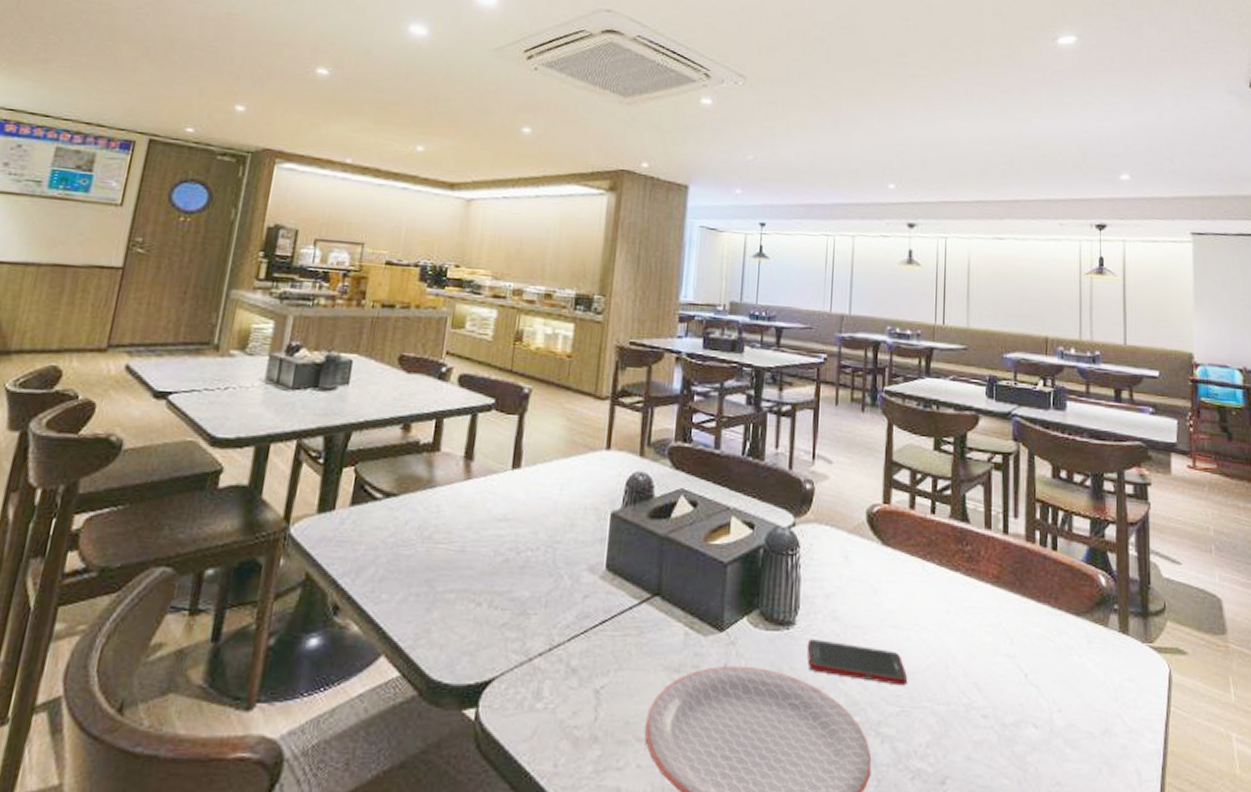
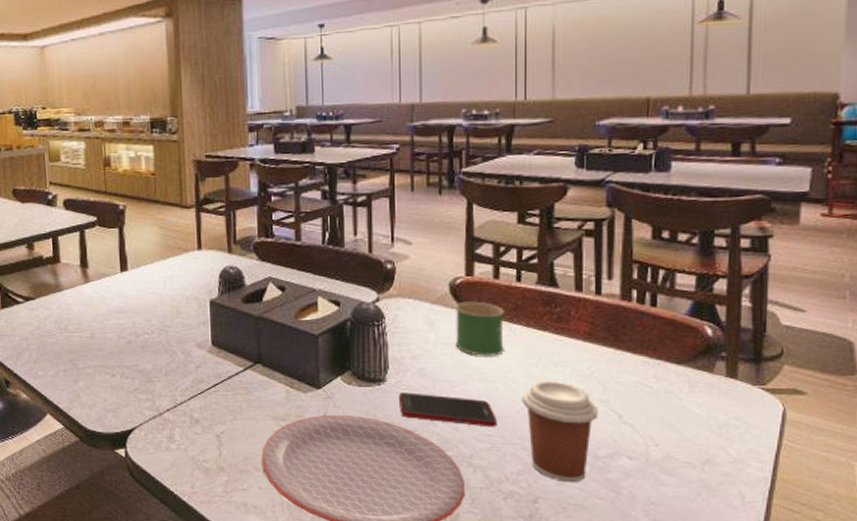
mug: none [870,532,918,598] -> present [456,301,504,356]
coffee cup: none [932,629,1005,758] -> present [522,380,598,483]

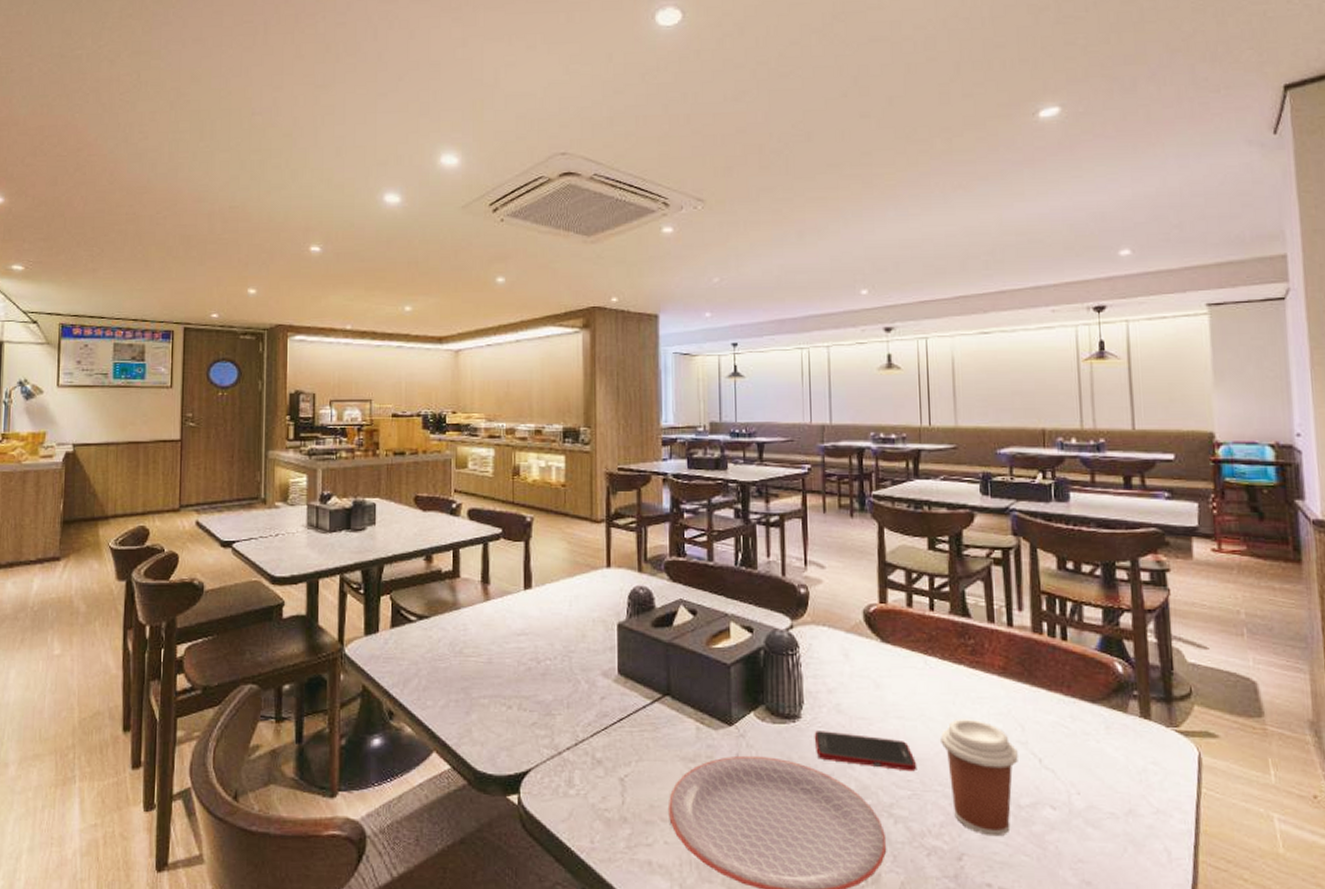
mug: present [456,301,504,356] -> none [870,630,920,691]

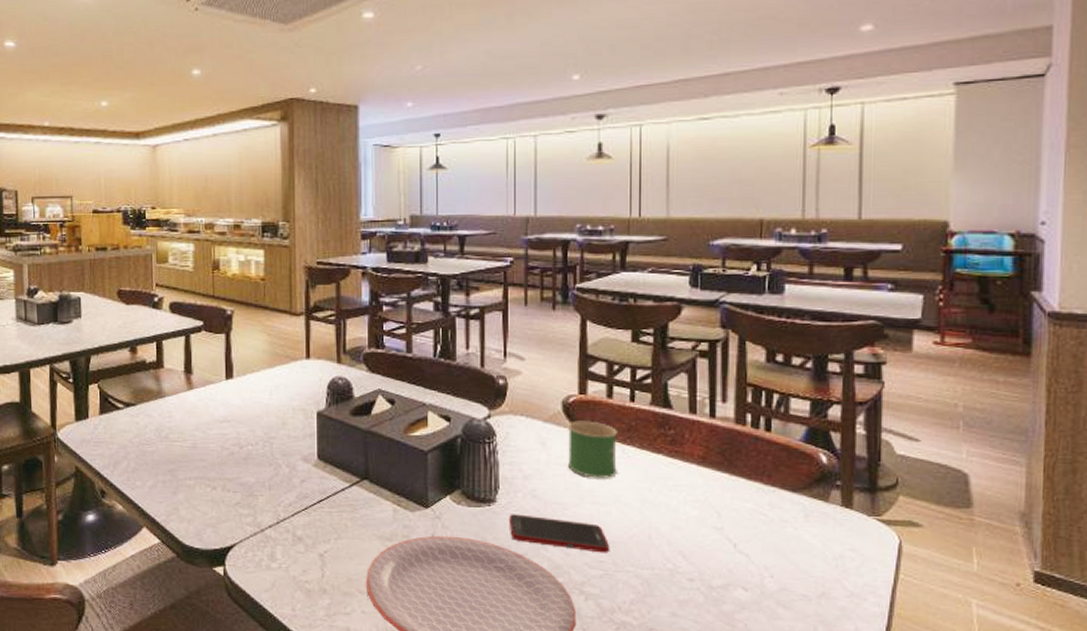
mug: none [870,630,920,691] -> present [568,420,617,478]
coffee cup: present [940,719,1018,837] -> none [635,505,712,614]

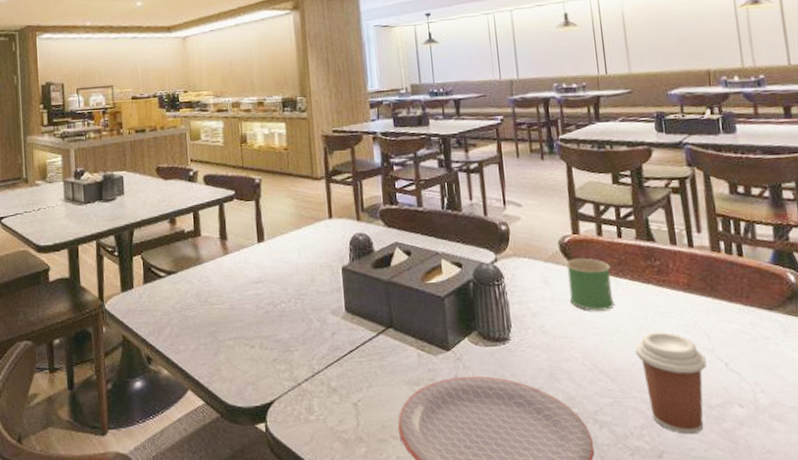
cell phone: present [508,514,610,553] -> none [522,350,617,382]
coffee cup: none [635,505,712,614] -> present [635,331,707,435]

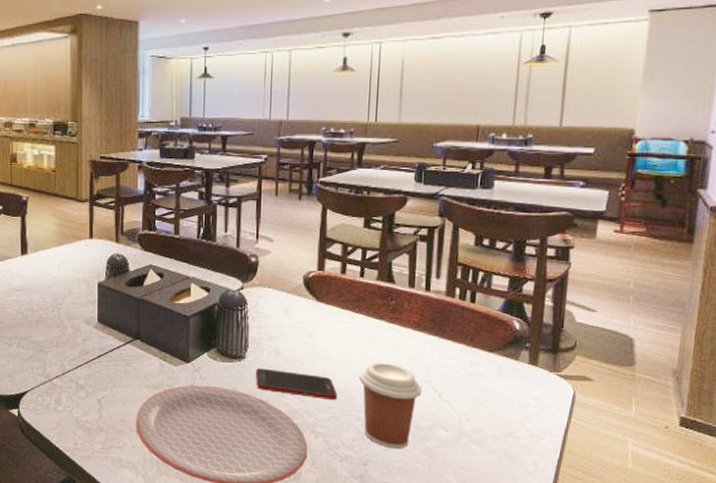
cell phone: none [522,350,617,382] -> present [255,368,338,400]
mug: present [566,258,614,311] -> none [306,292,348,340]

